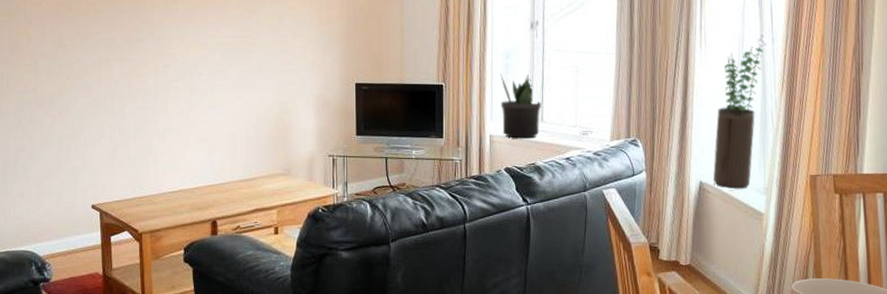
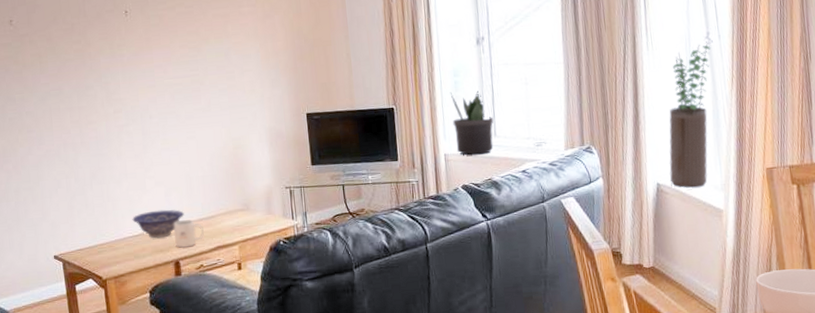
decorative bowl: none [173,168,225,196] -> present [132,209,184,239]
mug: none [213,180,243,209] -> present [173,220,204,249]

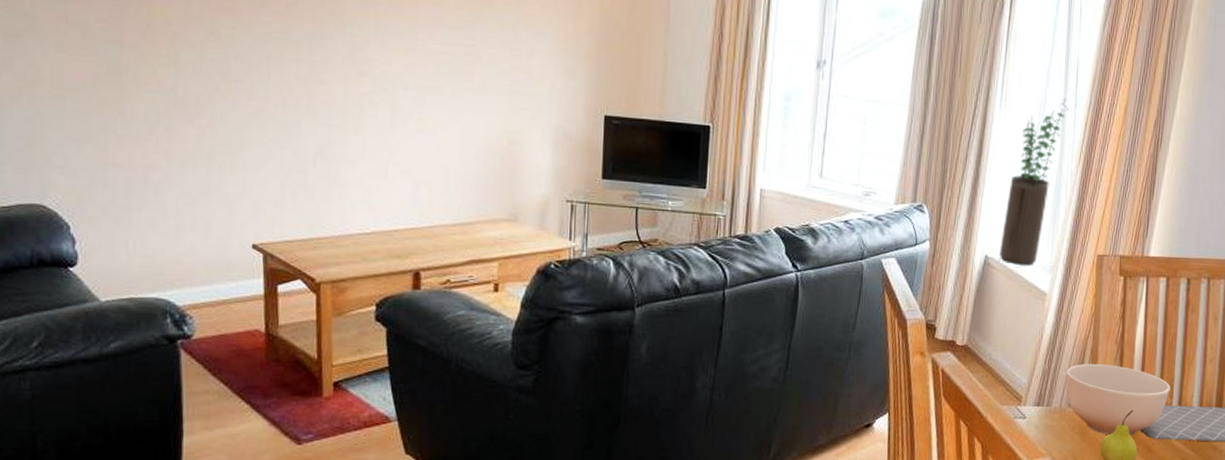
decorative bowl: present [132,209,184,239] -> none [364,205,434,241]
mug: present [173,220,204,249] -> none [417,222,456,258]
planter: present [450,90,494,155] -> none [775,118,822,196]

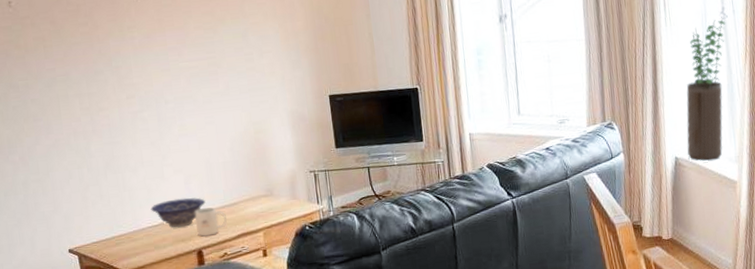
decorative bowl: none [364,205,434,241] -> present [150,197,206,228]
mug: none [417,222,456,258] -> present [194,207,227,237]

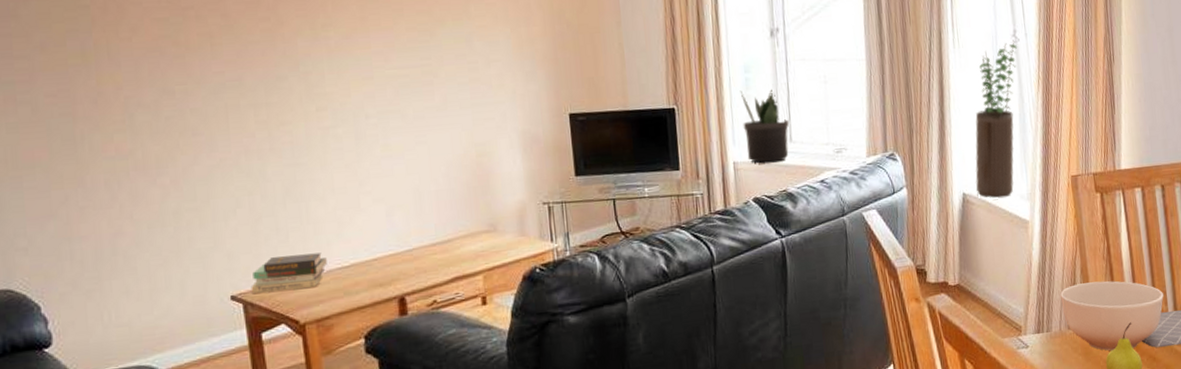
books: none [83,214,141,247] -> present [250,252,327,293]
decorative bowl: present [150,197,206,228] -> none [341,232,412,270]
mug: present [194,207,227,237] -> none [397,245,438,281]
planter: none [473,69,518,134] -> present [740,89,789,163]

